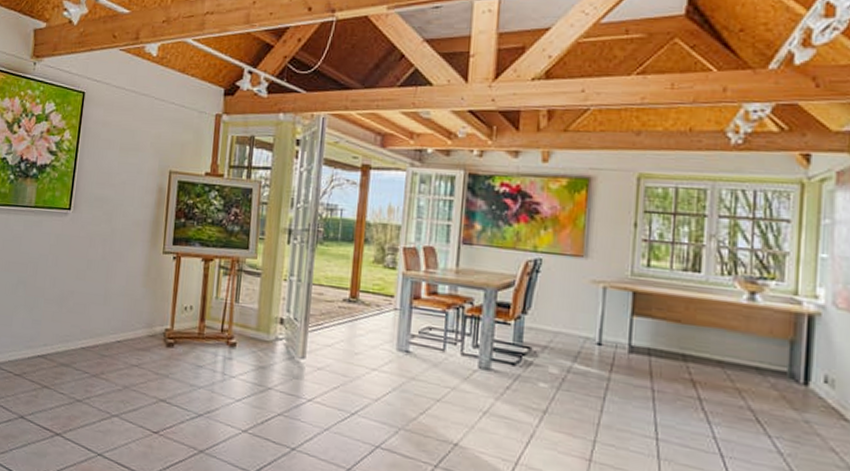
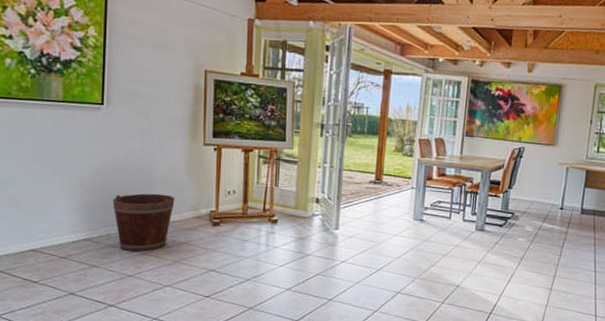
bucket: none [69,306,130,373] -> present [112,193,175,252]

